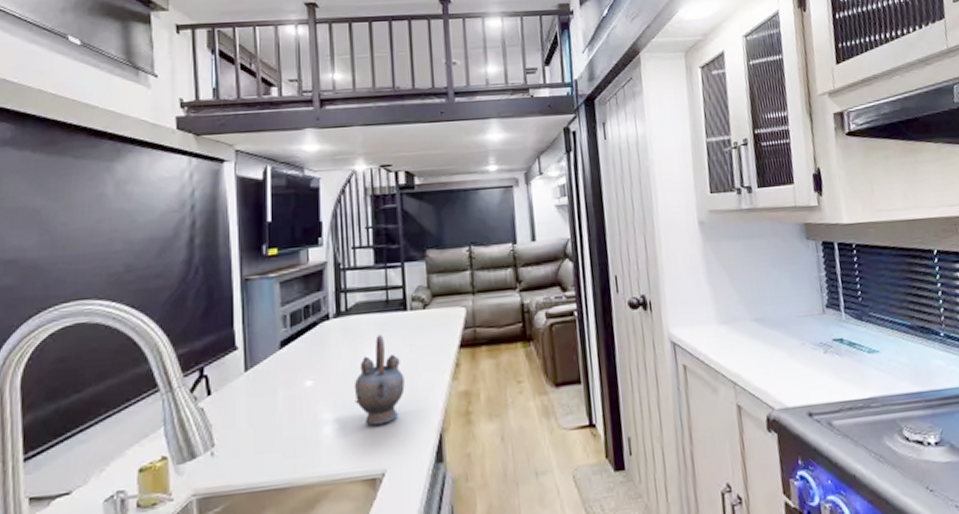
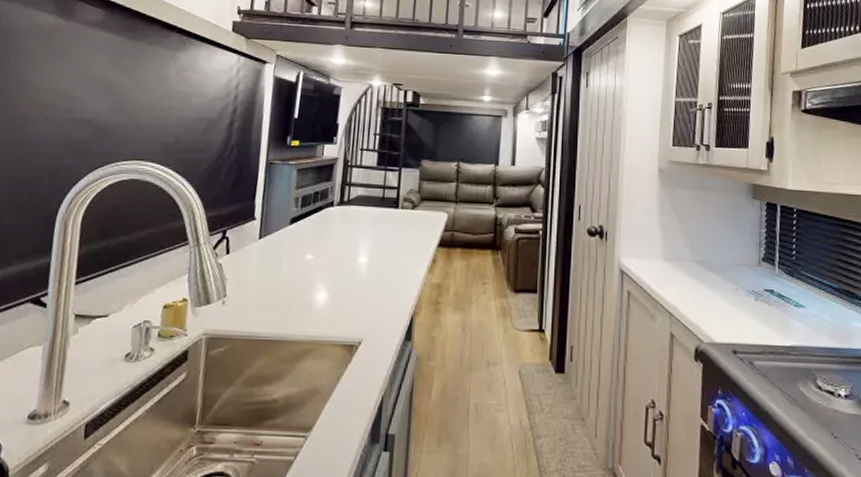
teapot: present [354,334,405,426] -> none [344,225,389,301]

